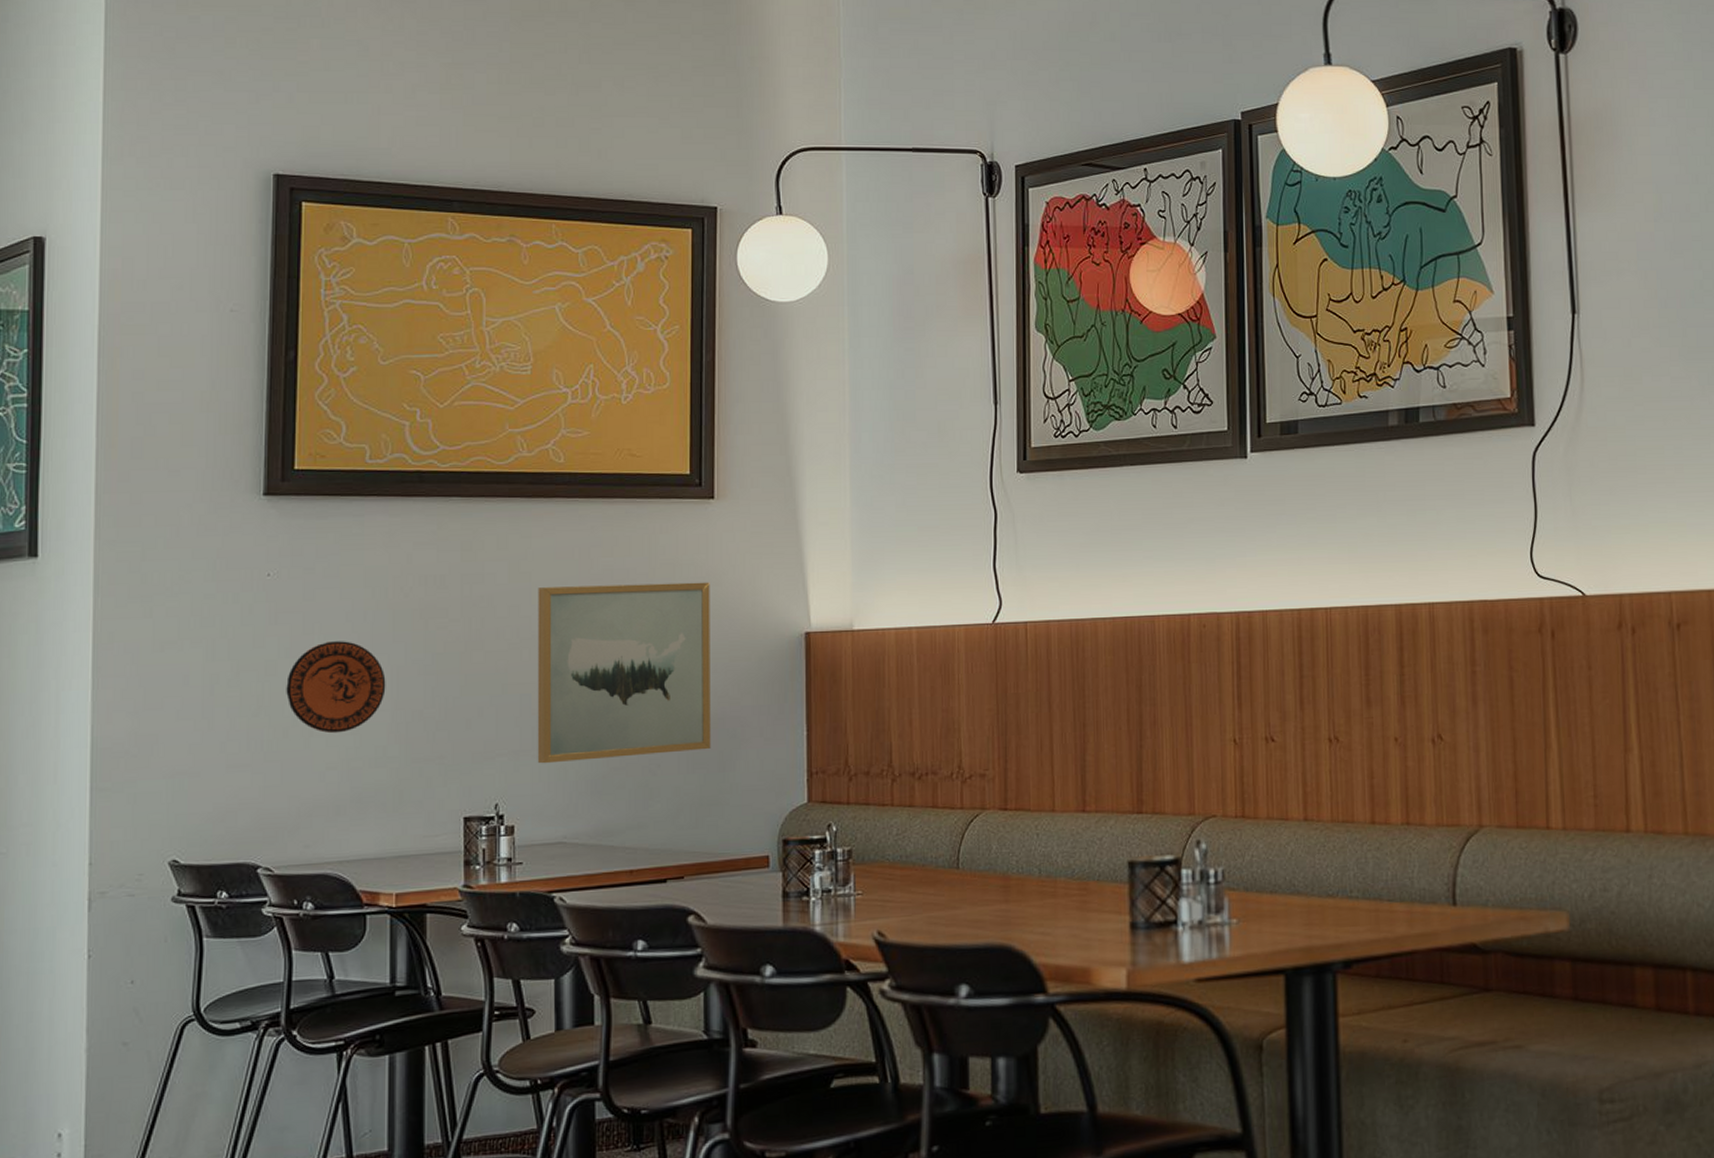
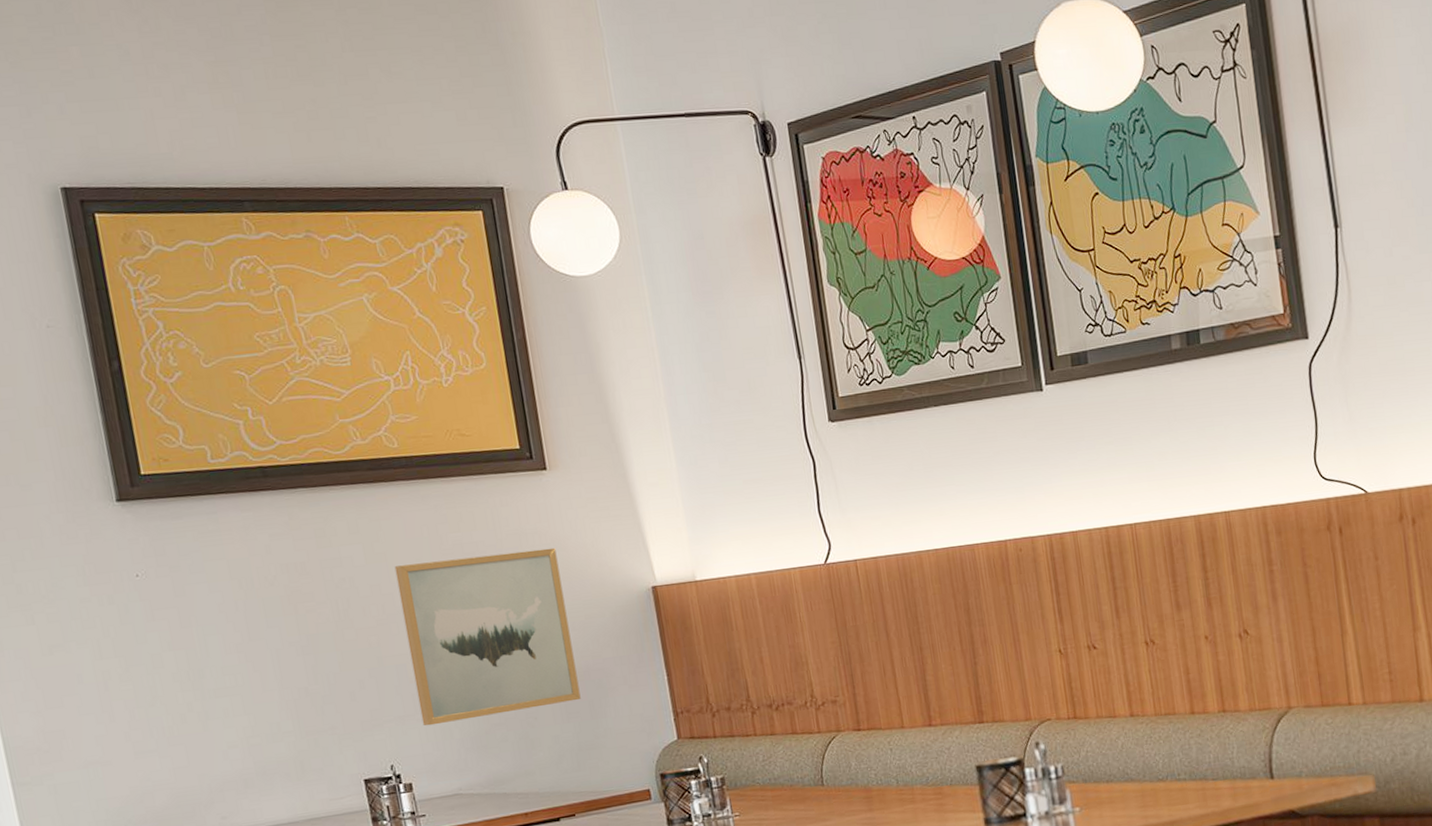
decorative plate: present [286,641,386,734] -> none [174,630,270,716]

